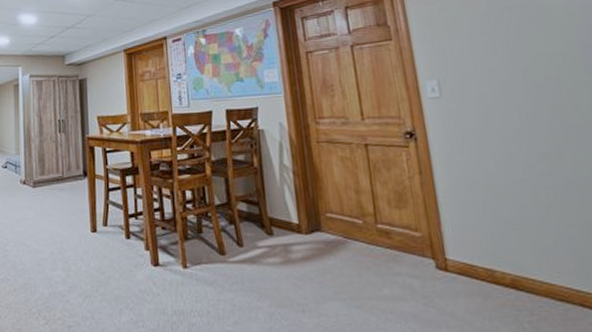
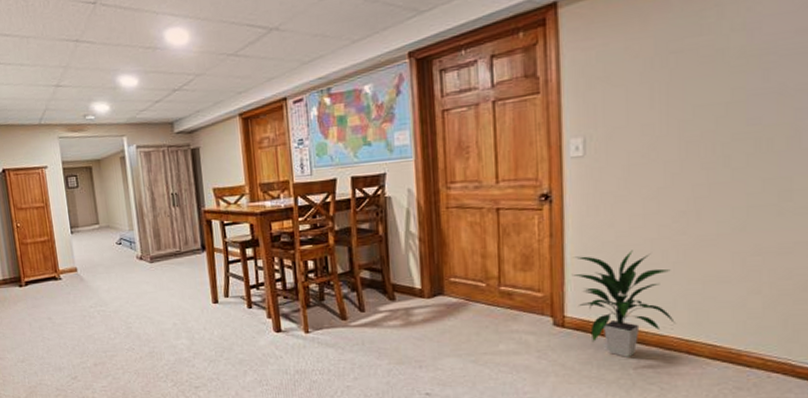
indoor plant: none [445,190,562,308] -> present [571,250,675,357]

